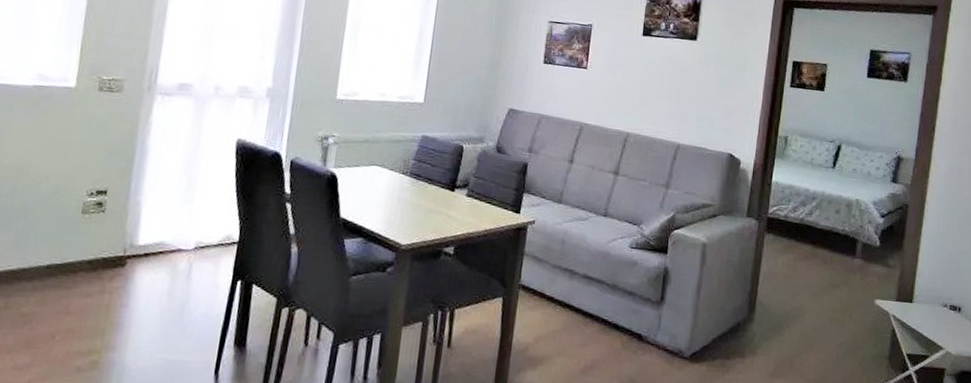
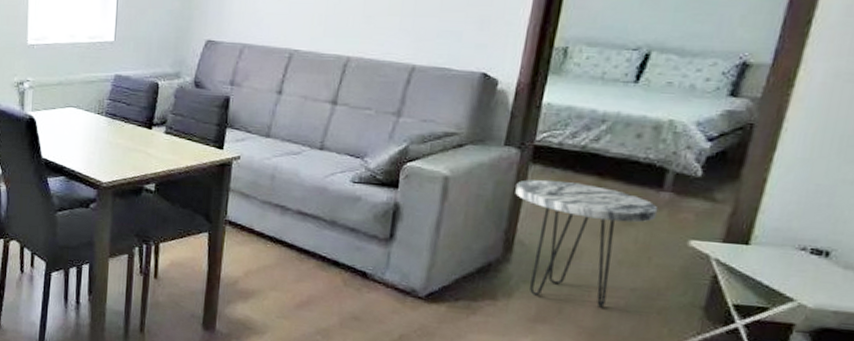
side table: none [755,247,854,361] -> present [515,179,658,308]

